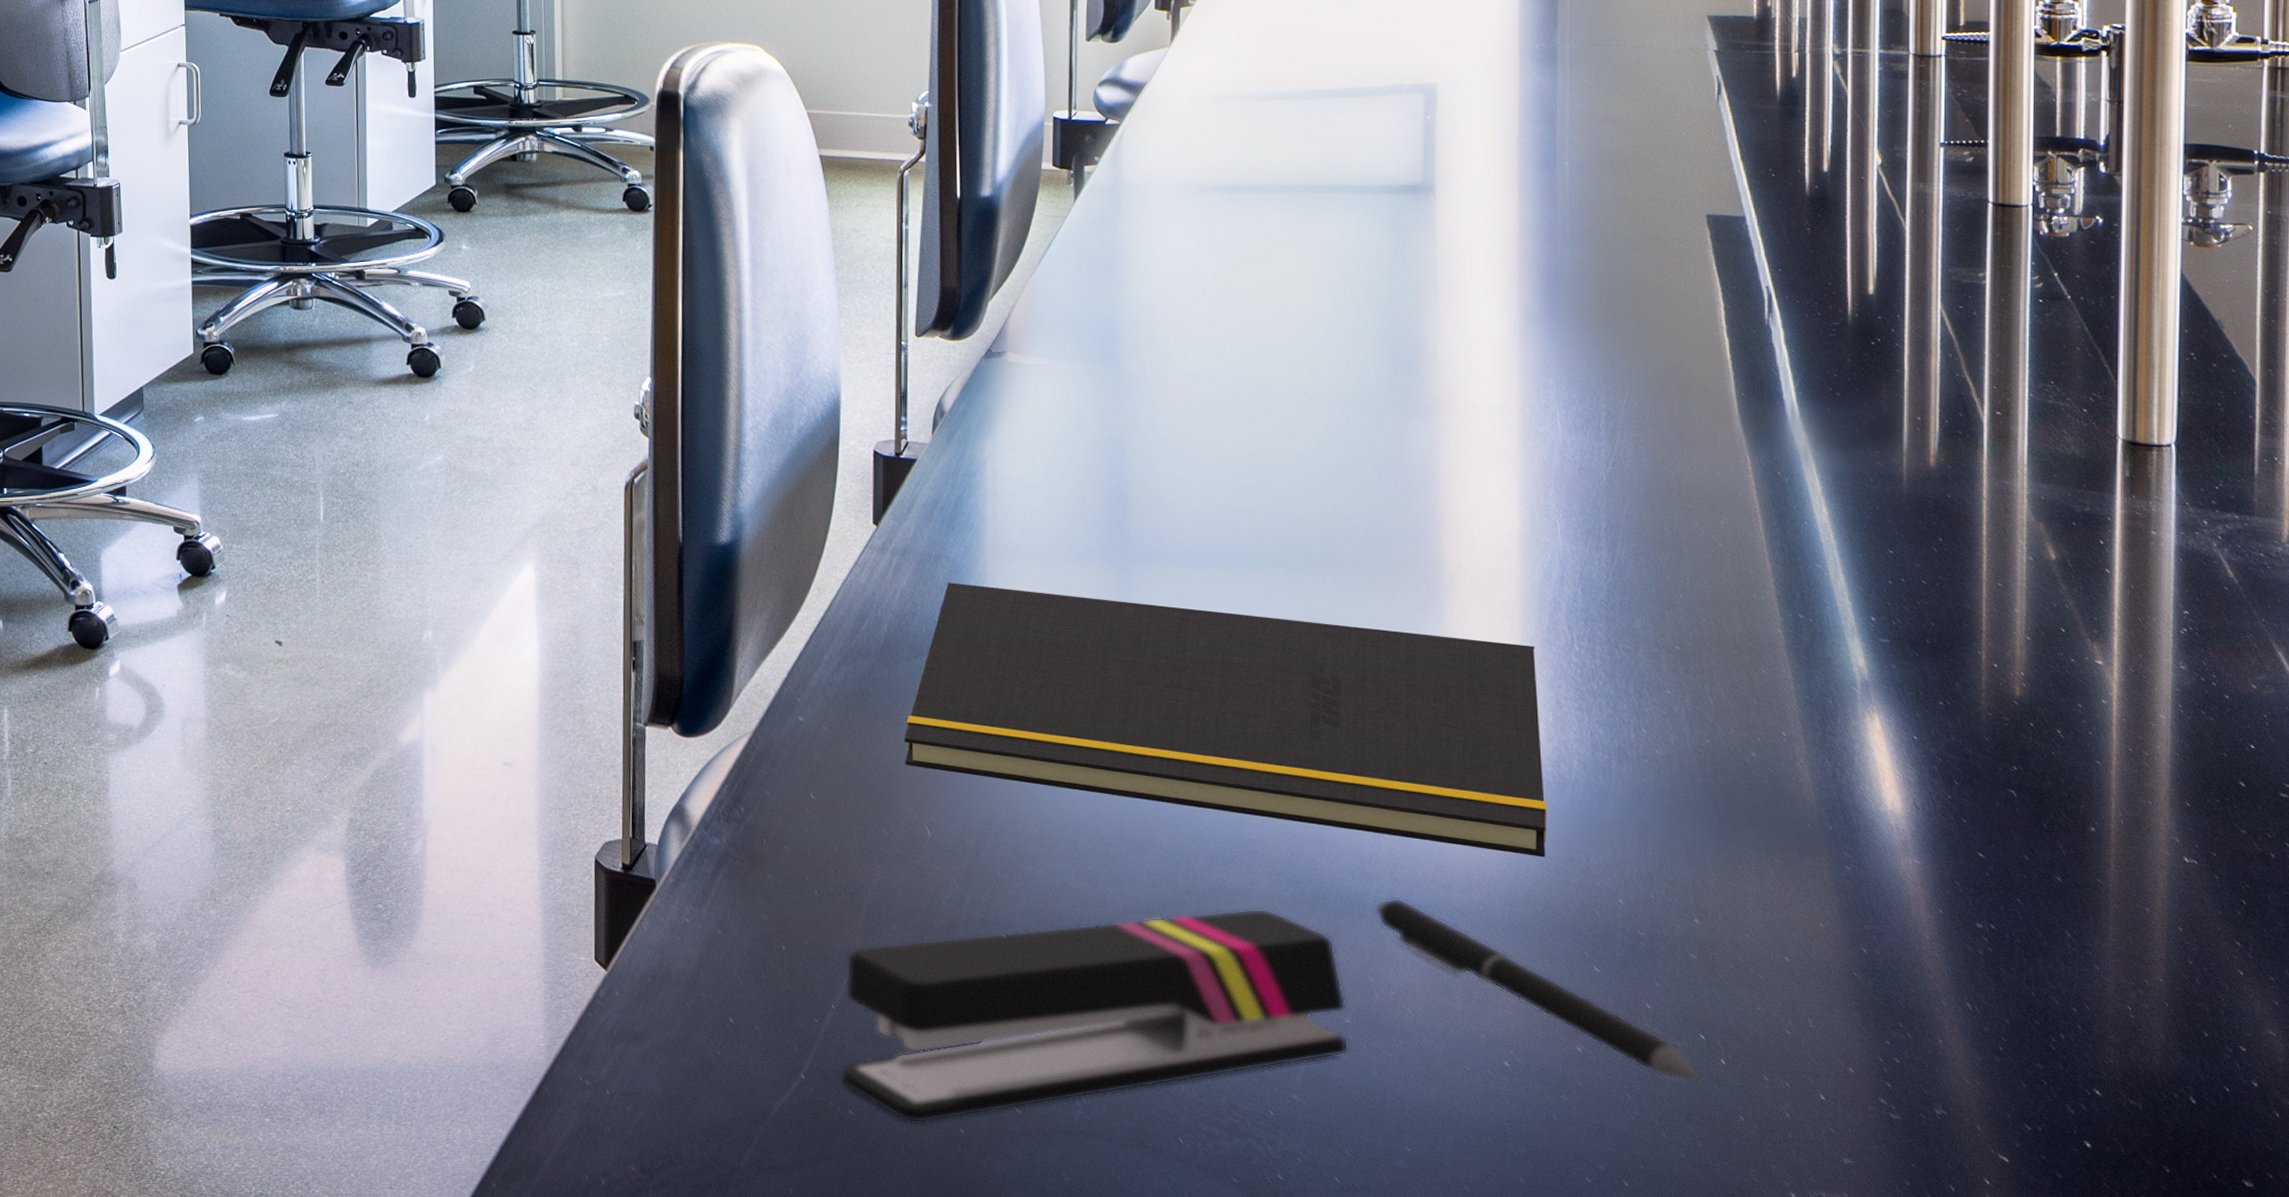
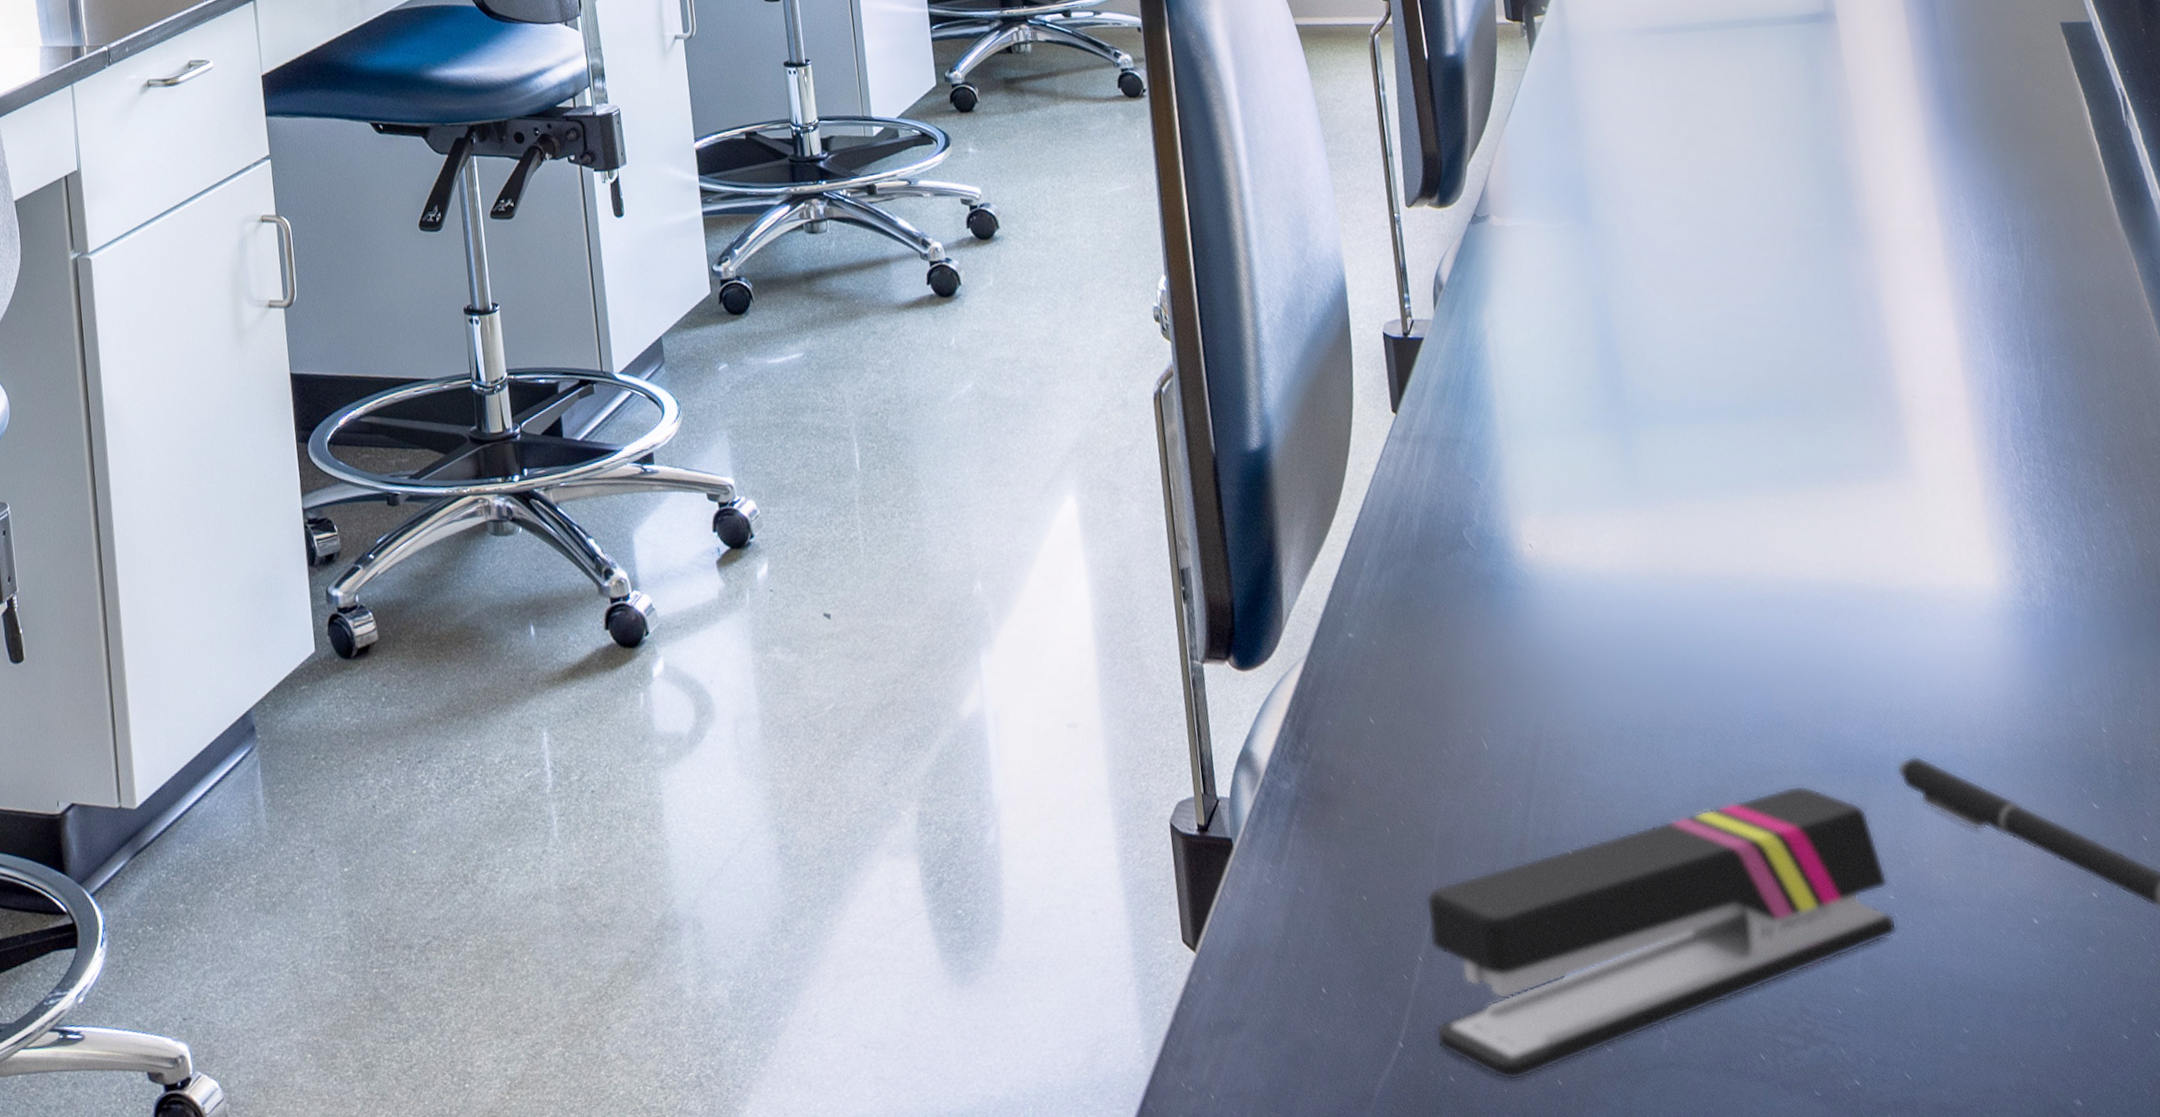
notepad: present [903,583,1547,858] -> none [1449,467,2034,694]

